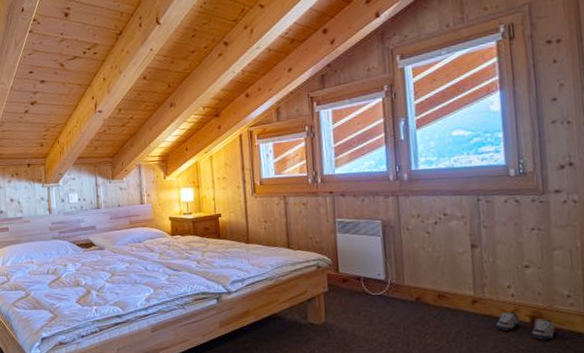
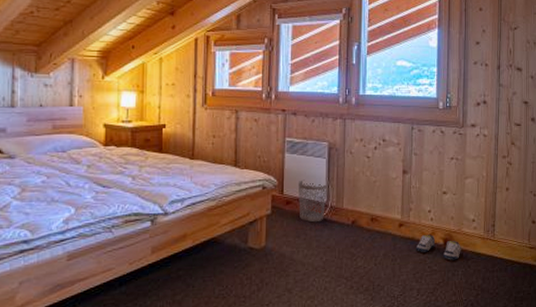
wastebasket: none [353,258,385,300] -> present [297,180,327,223]

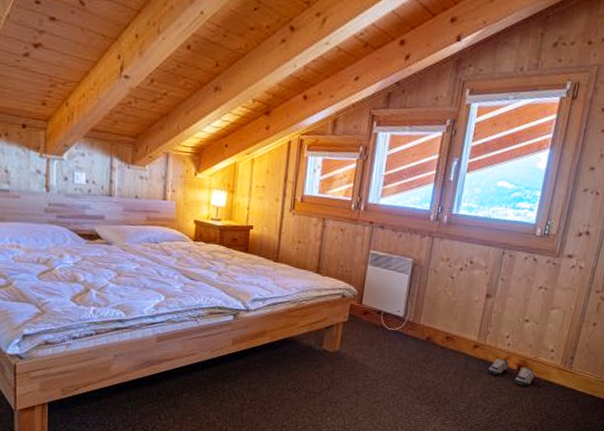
wastebasket: present [297,180,327,223] -> none [375,292,406,335]

